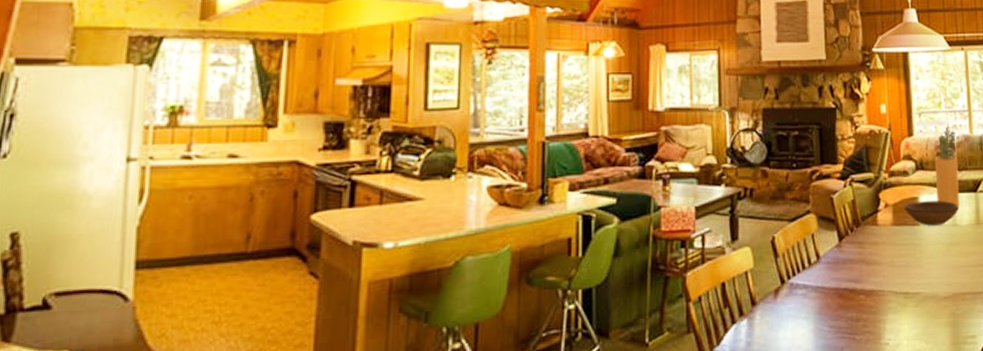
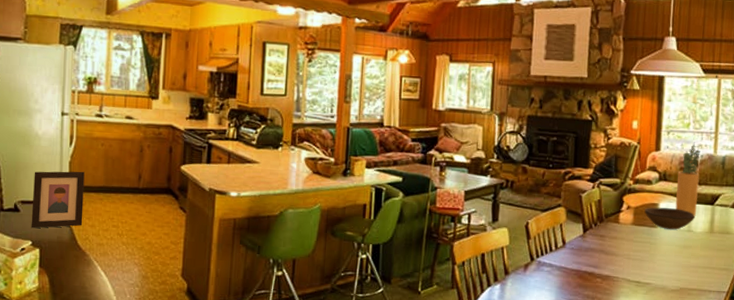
picture frame: none [69,238,162,332] -> present [31,171,85,229]

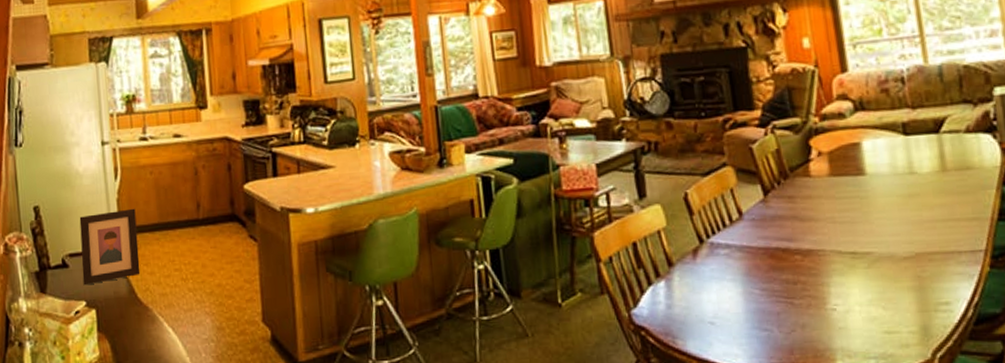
bowl: present [644,207,695,230] -> none [842,145,916,175]
vase: present [675,142,701,217] -> none [878,52,917,153]

